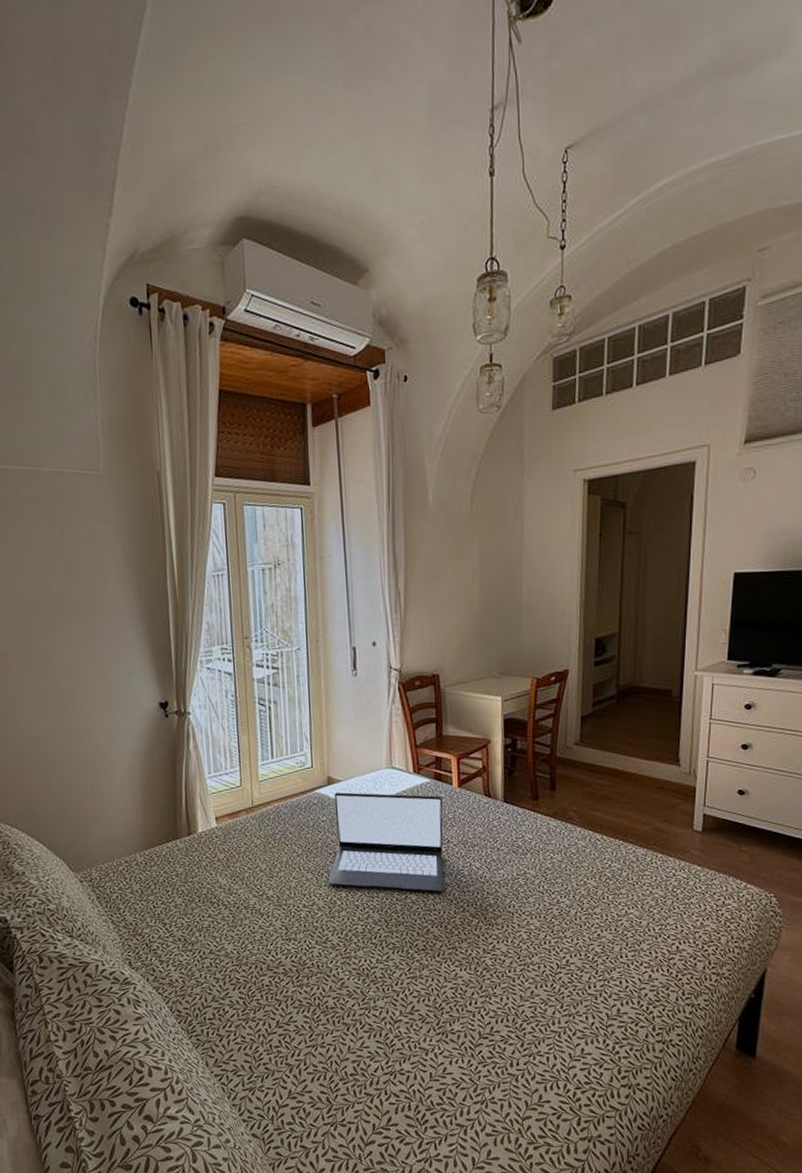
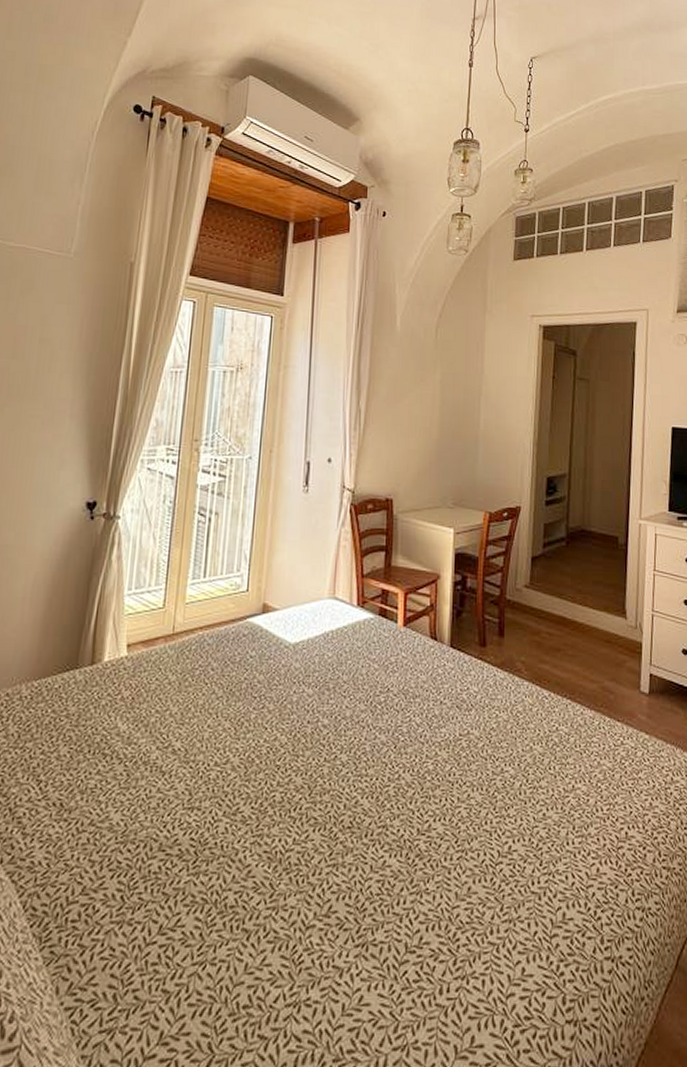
laptop: present [327,792,445,892] -> none [247,623,387,752]

